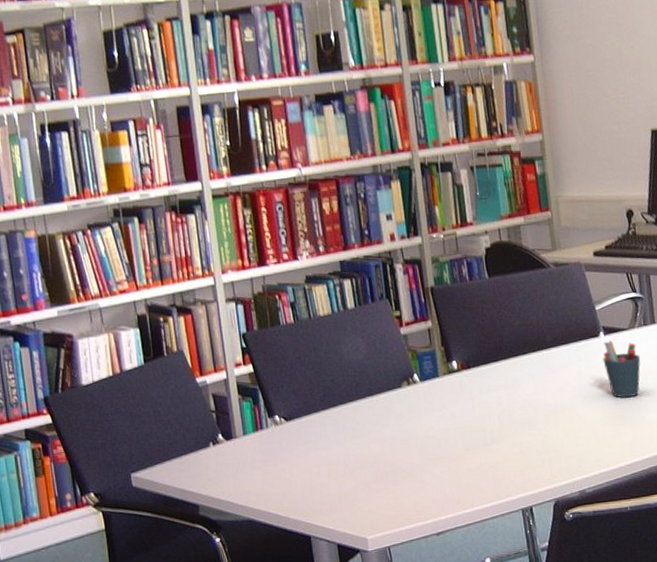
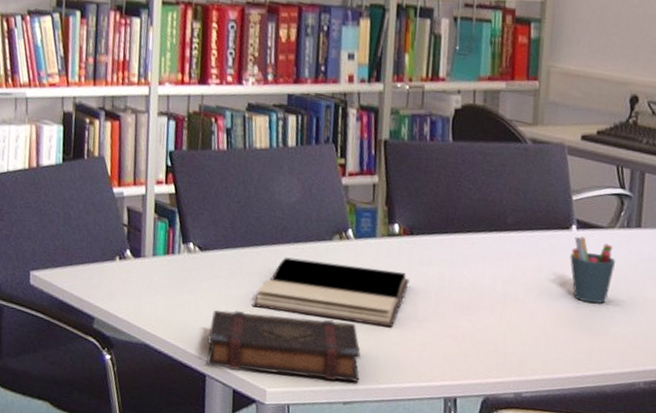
book: none [306,460,447,527] -> present [207,310,361,382]
book: none [341,403,474,463] -> present [252,257,410,327]

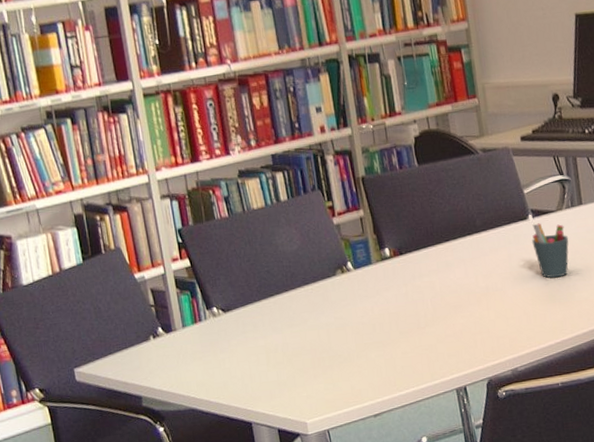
book: present [207,310,361,382] -> none [245,344,383,414]
book: present [252,257,410,327] -> none [278,289,408,351]

